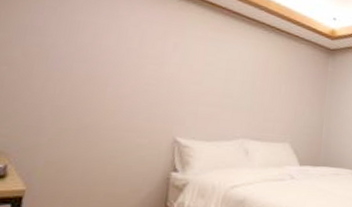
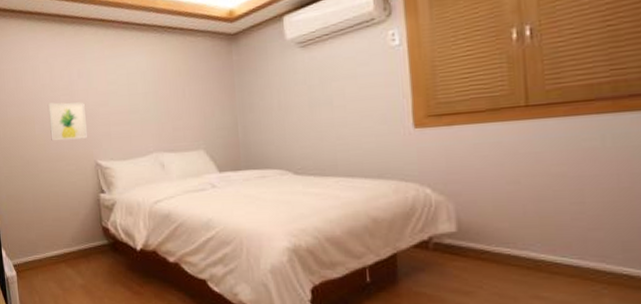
wall art: none [124,68,175,113] -> present [48,102,88,141]

